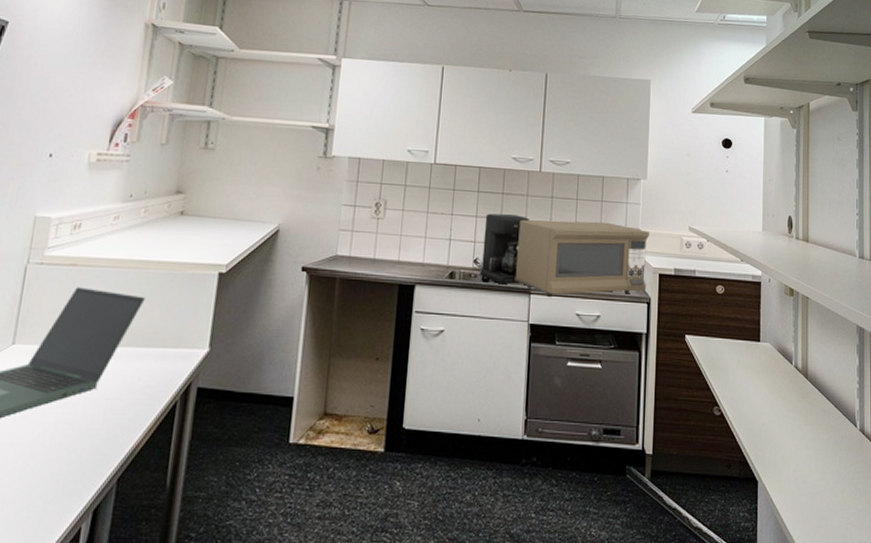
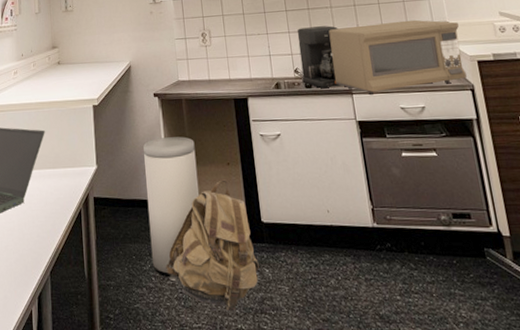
pedal bin: none [259,321,342,494] -> present [143,136,200,282]
backpack: none [275,377,390,530] -> present [165,179,259,312]

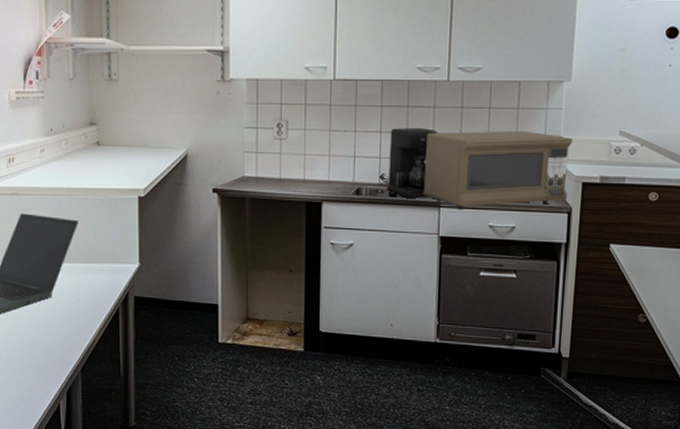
pedal bin: present [143,136,200,282] -> none [195,238,255,384]
backpack: present [165,179,259,312] -> none [210,287,311,413]

